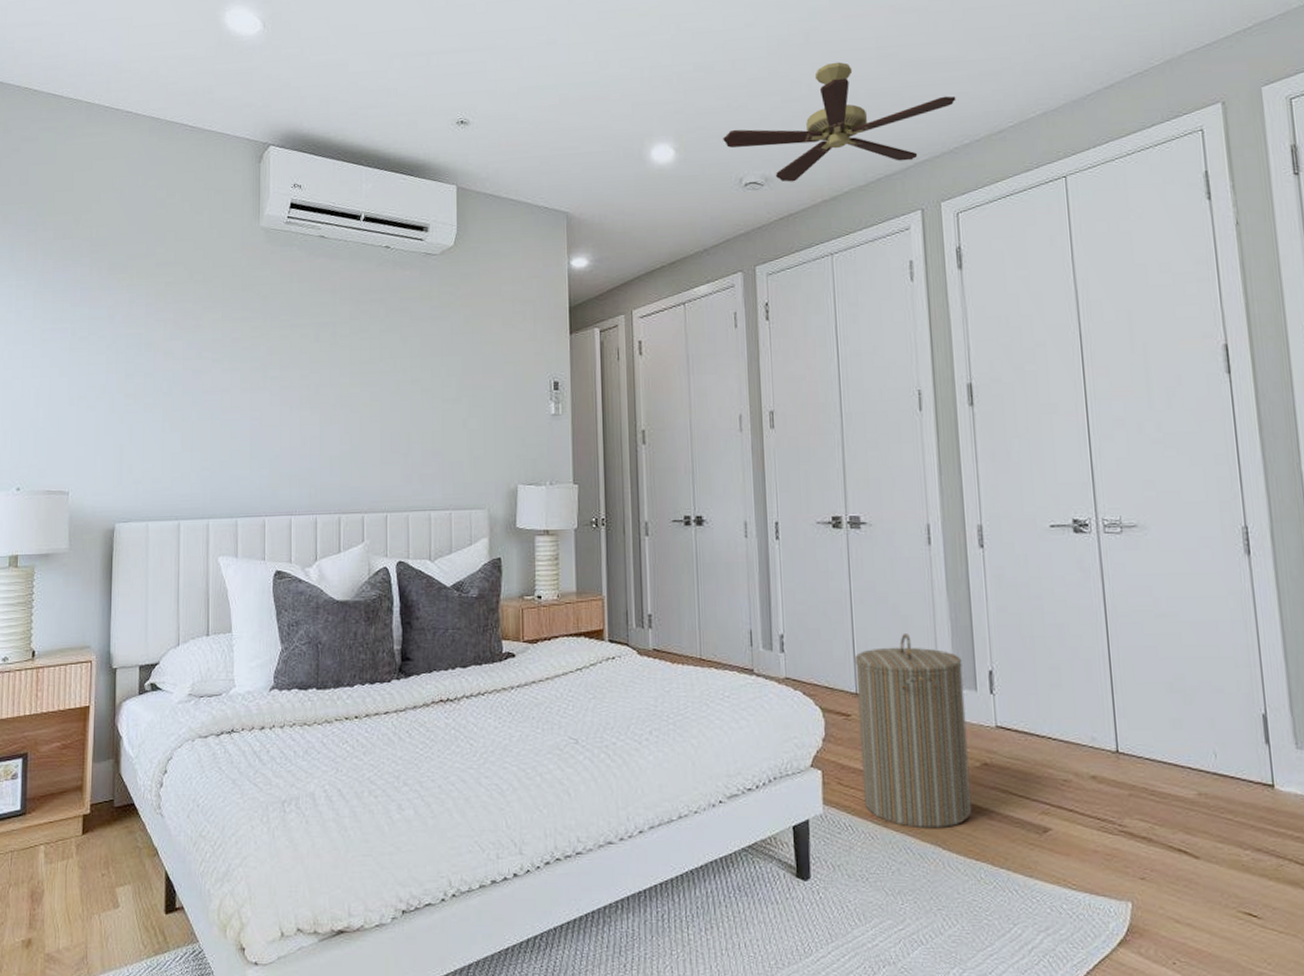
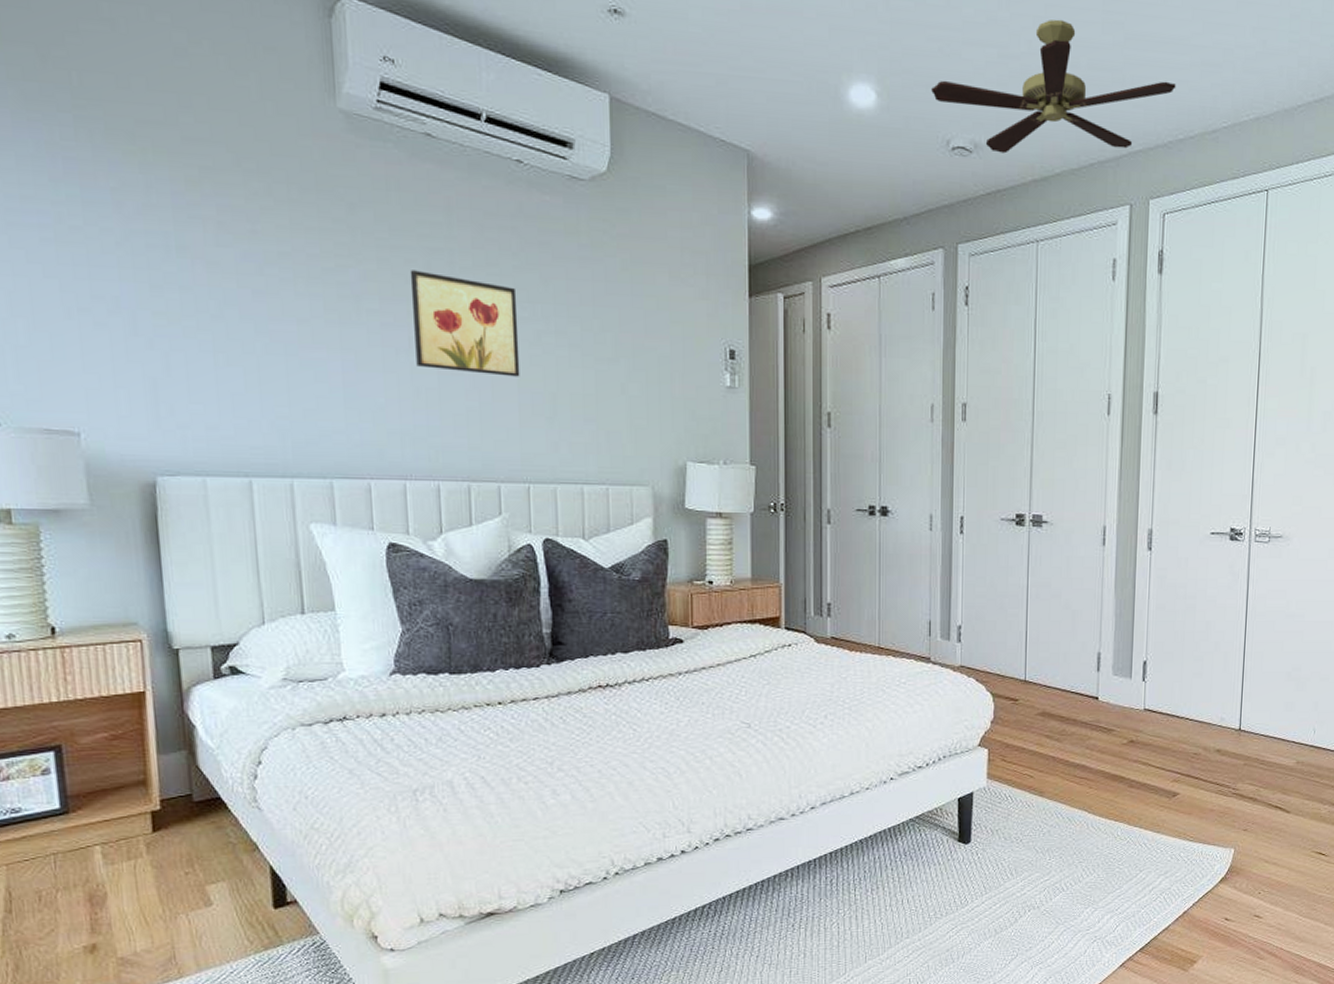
wall art: none [303,342,383,422] -> present [410,270,520,377]
laundry hamper: present [855,634,972,829] -> none [1024,627,1121,797]

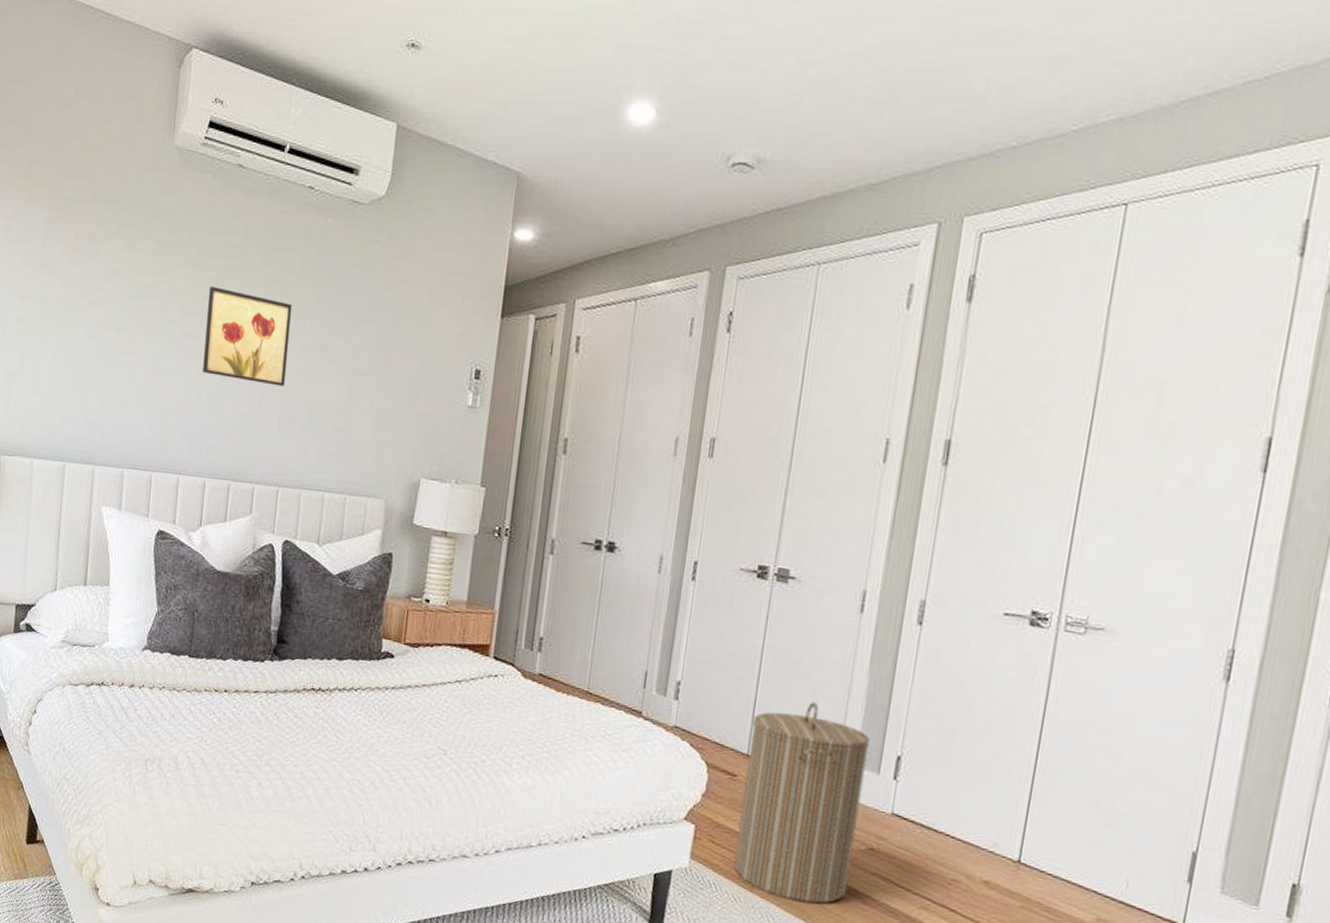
ceiling fan: present [931,19,1176,154] -> none [716,20,1014,169]
laundry hamper: none [1024,627,1121,797] -> present [733,702,870,904]

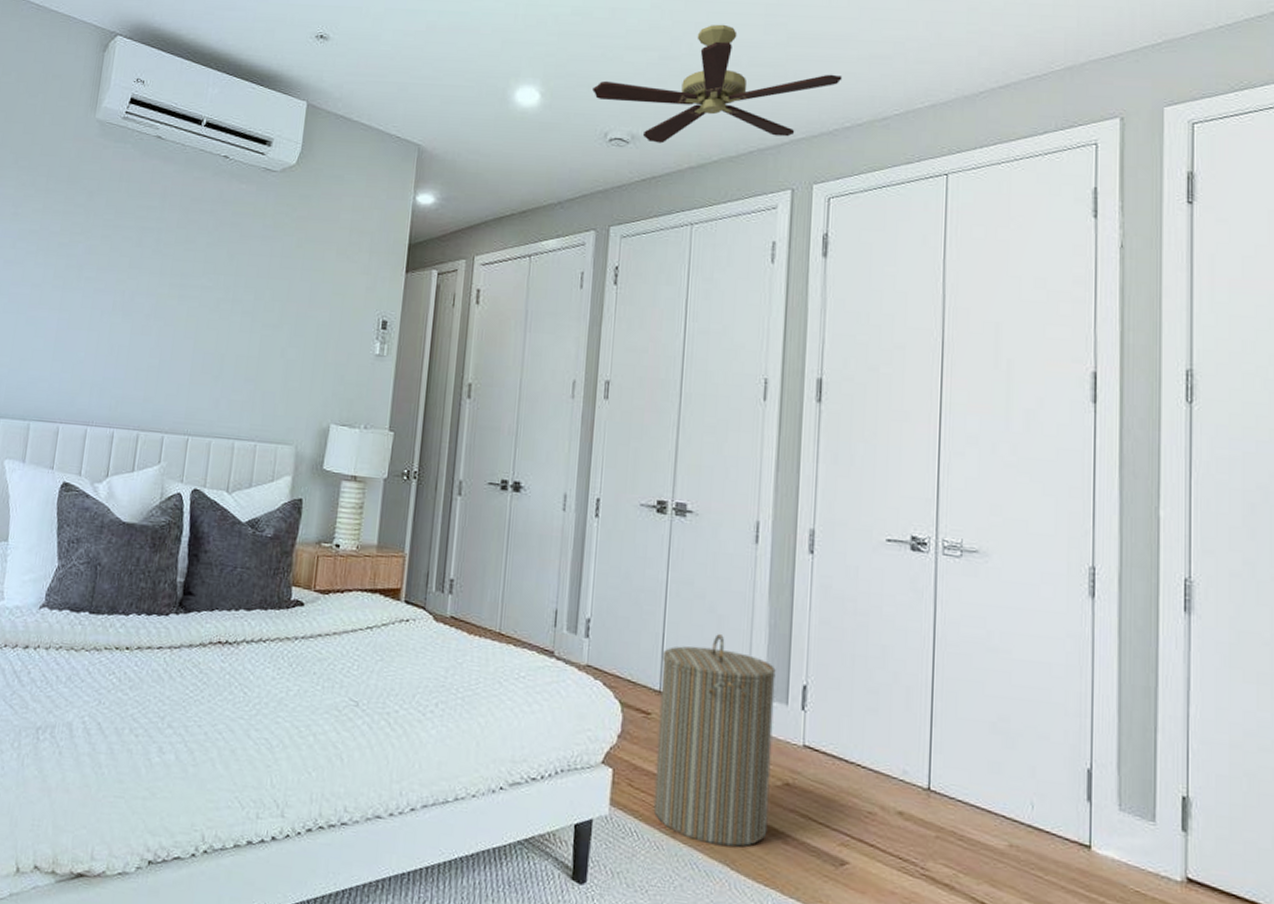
wall art: present [202,286,292,387] -> none [115,245,206,339]
ceiling fan: none [716,20,1014,169] -> present [592,24,843,144]

